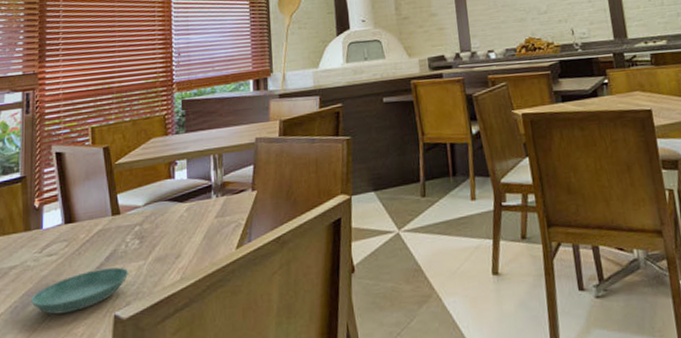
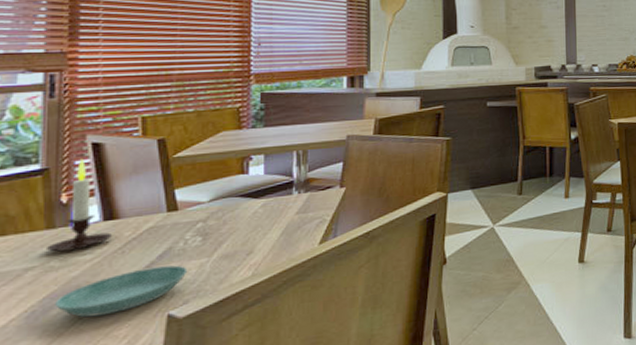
candle: none [24,167,72,253] -> present [45,158,113,252]

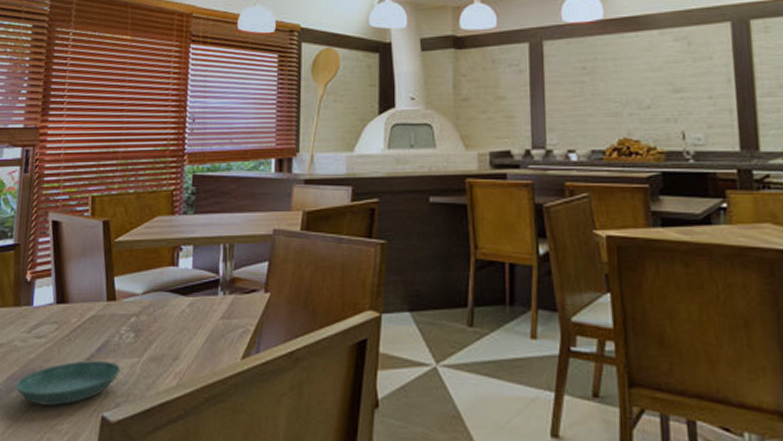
candle: present [45,158,113,252] -> none [12,236,63,332]

